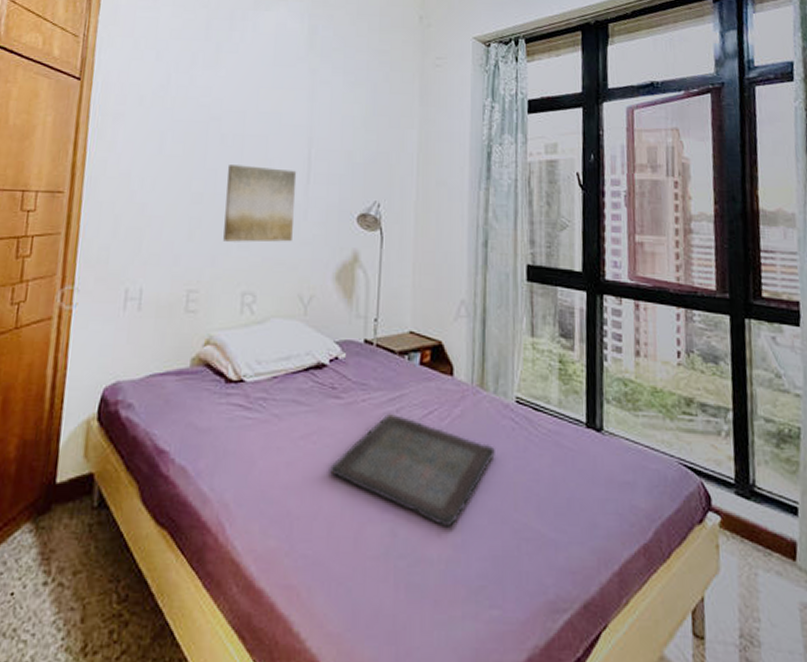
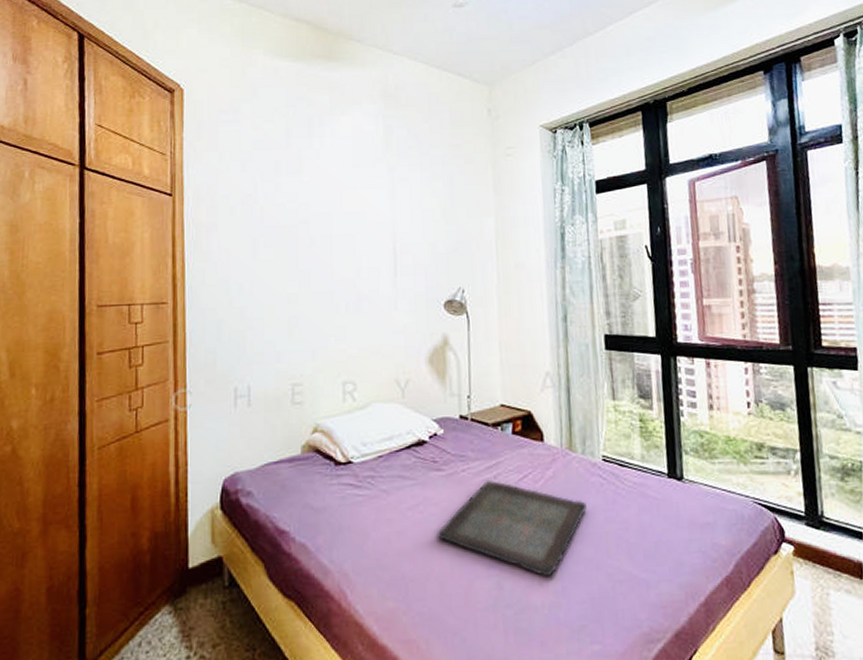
wall art: present [223,165,297,243] -> none [320,264,385,336]

